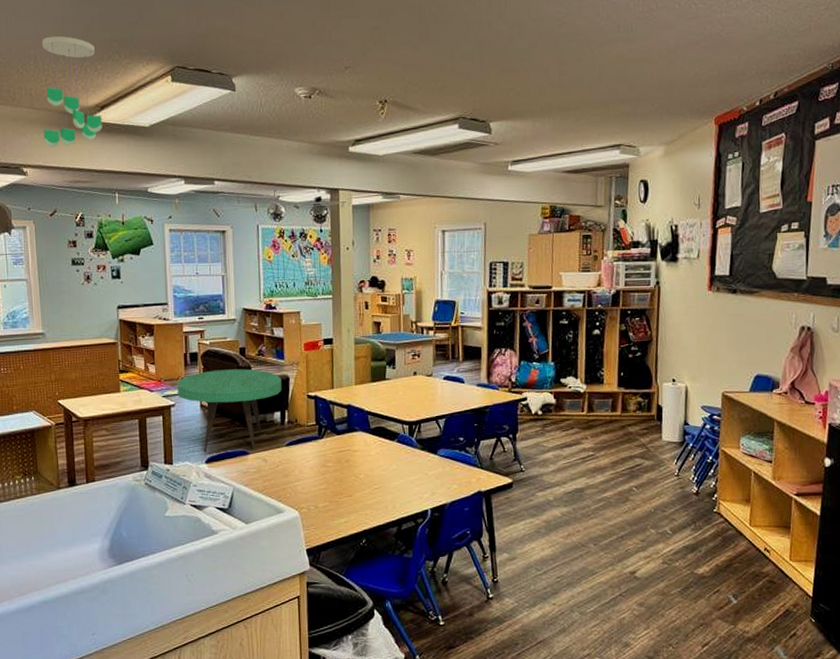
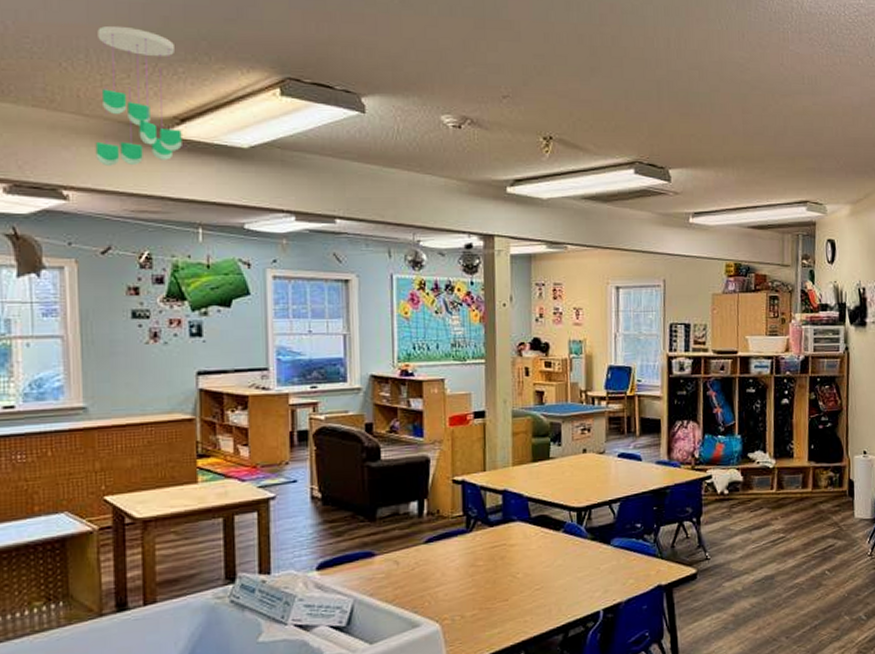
coffee table: present [177,369,282,452] -> none [279,449,420,557]

